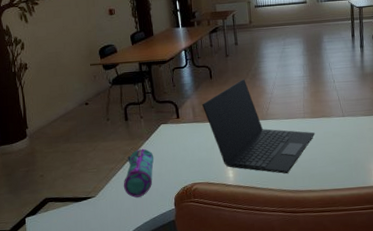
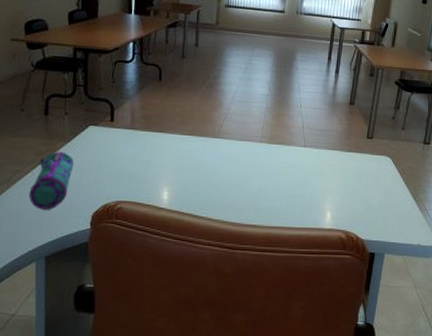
laptop: present [201,78,315,174] -> none [143,86,271,204]

